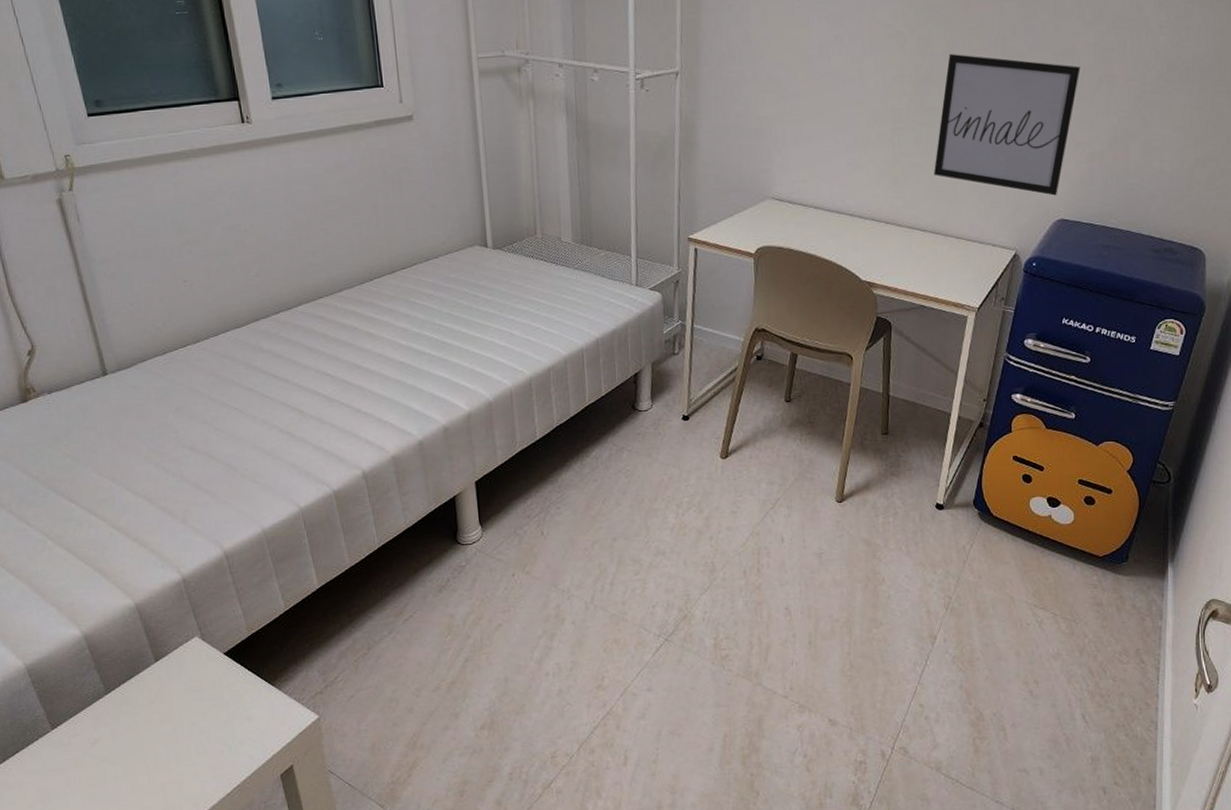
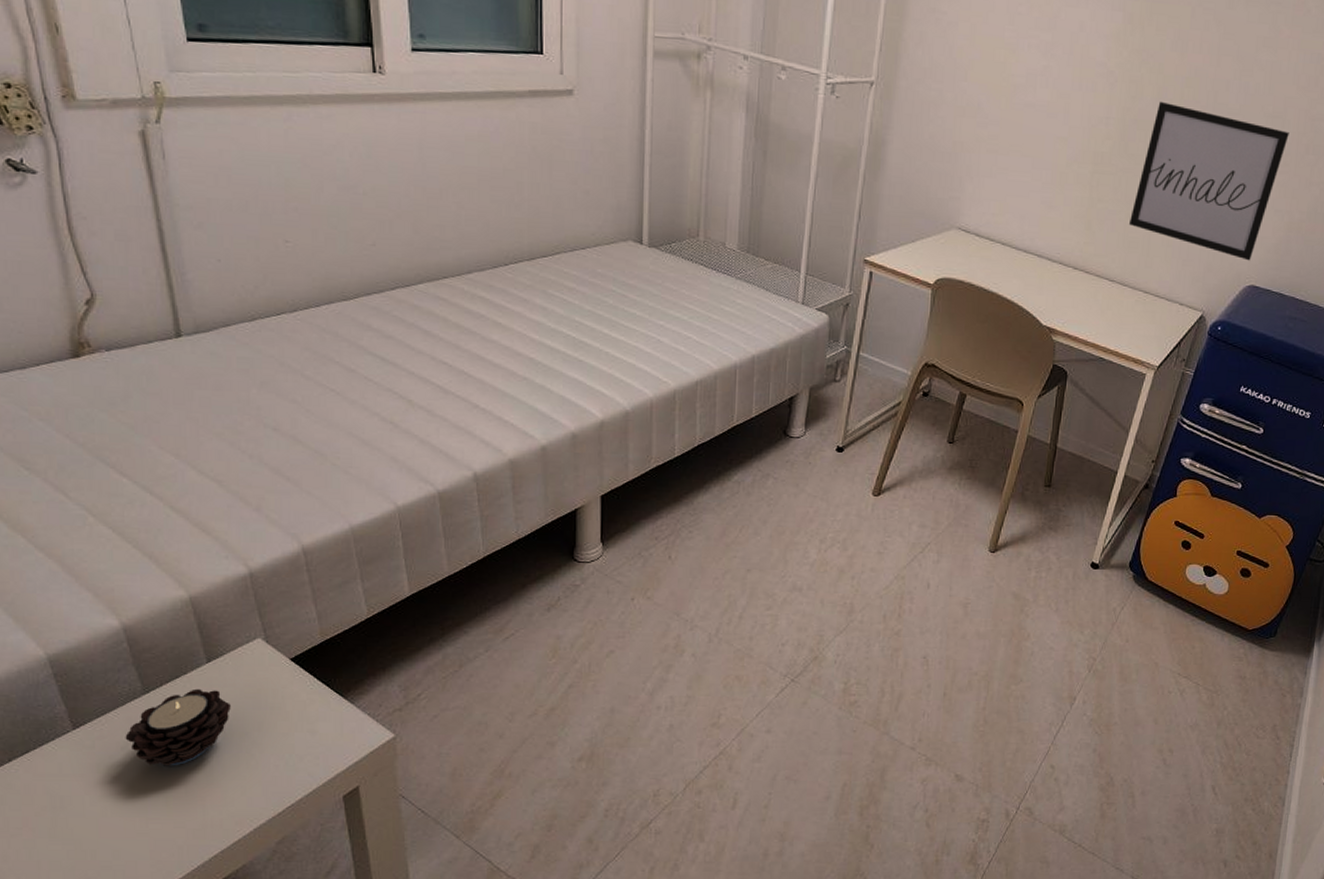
candle: none [94,686,179,757] -> present [125,688,231,766]

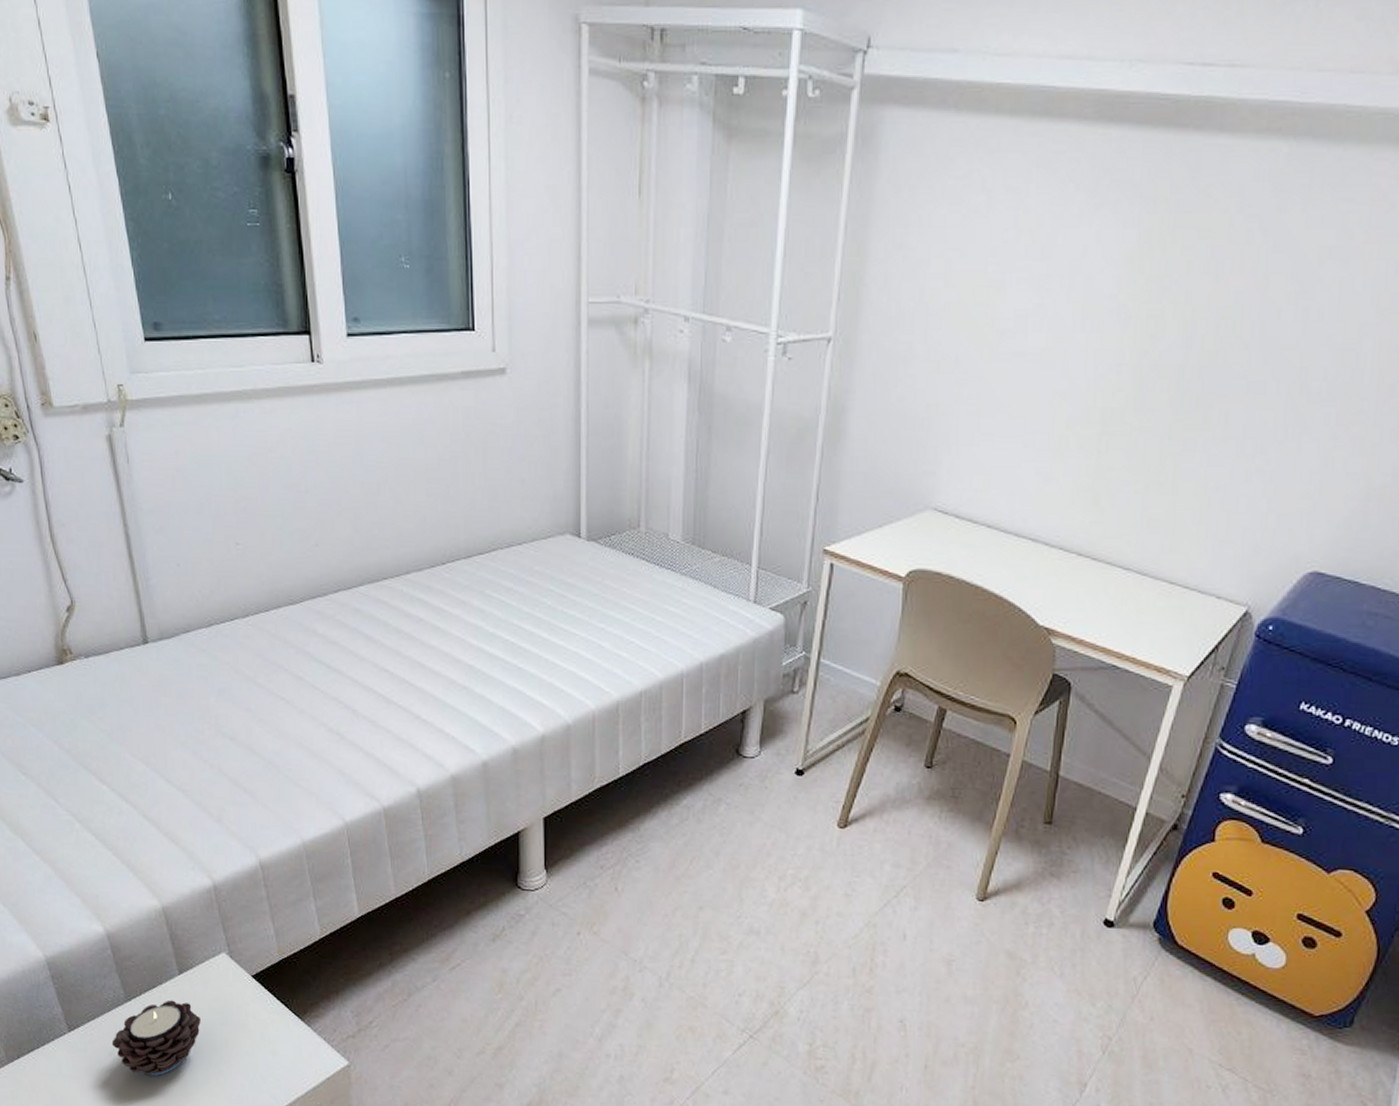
wall art: present [1129,101,1289,261] -> none [1149,338,1367,540]

